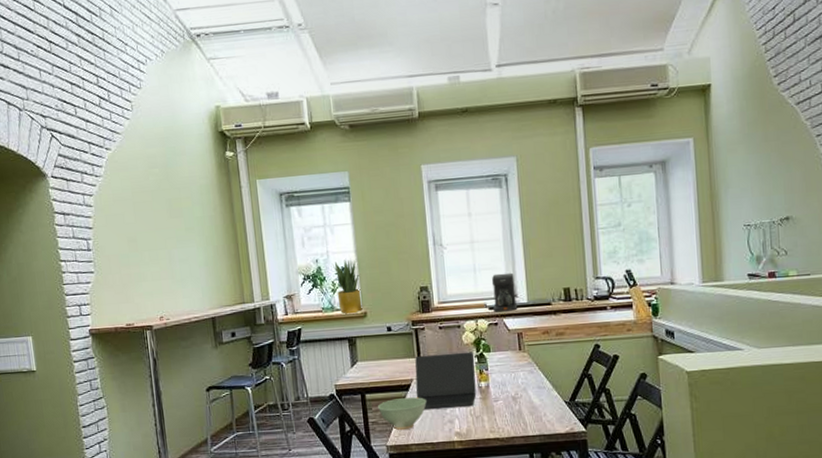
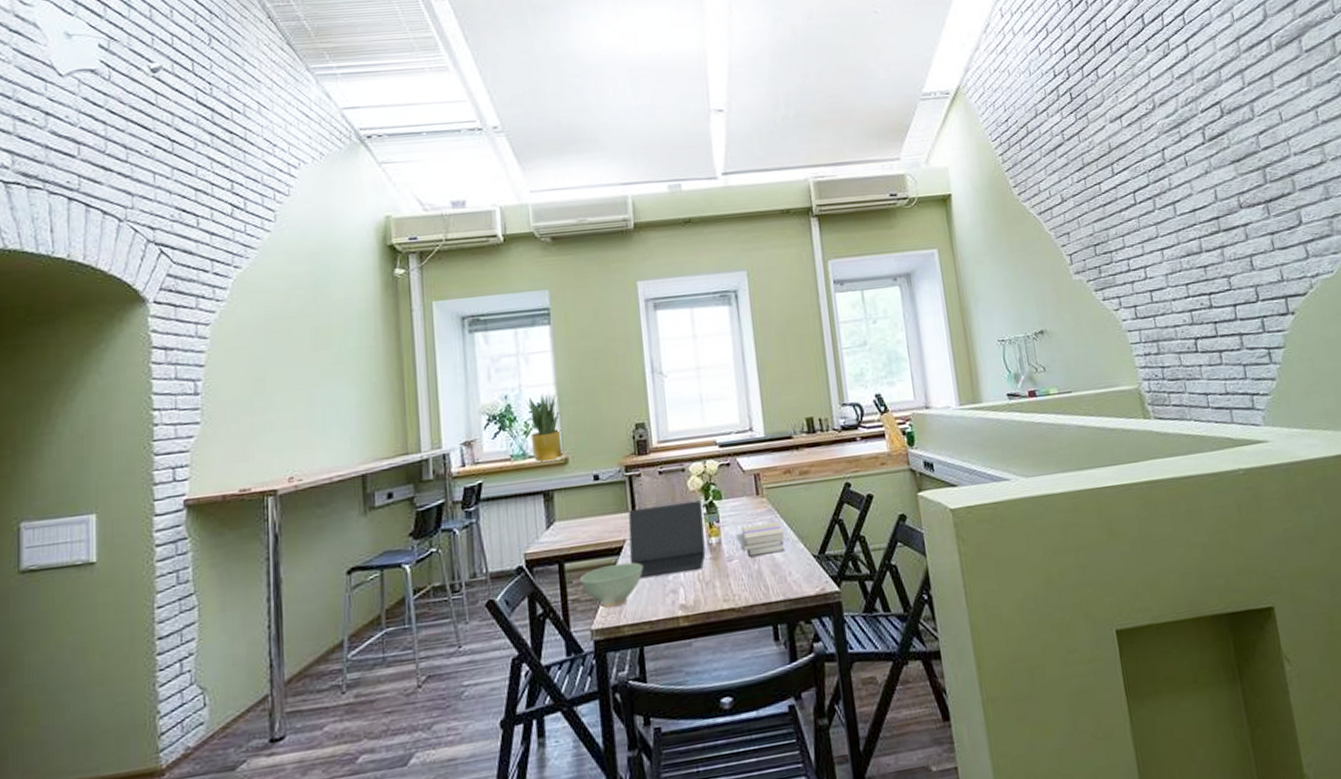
coffee maker: present [492,272,518,312] -> none [722,402,754,451]
books: none [502,373,541,399] -> present [737,522,784,557]

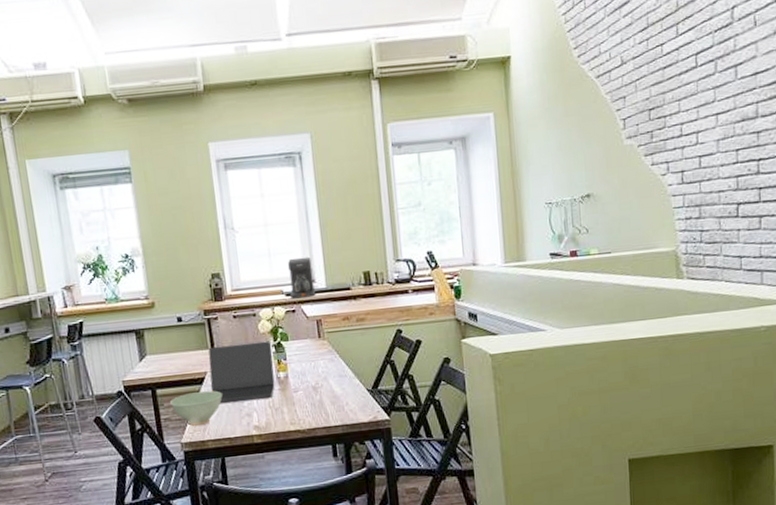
planter: present [525,393,563,463] -> none [114,245,150,306]
coffee maker: none [722,402,754,451] -> present [288,256,316,299]
books: present [737,522,784,557] -> none [302,361,342,389]

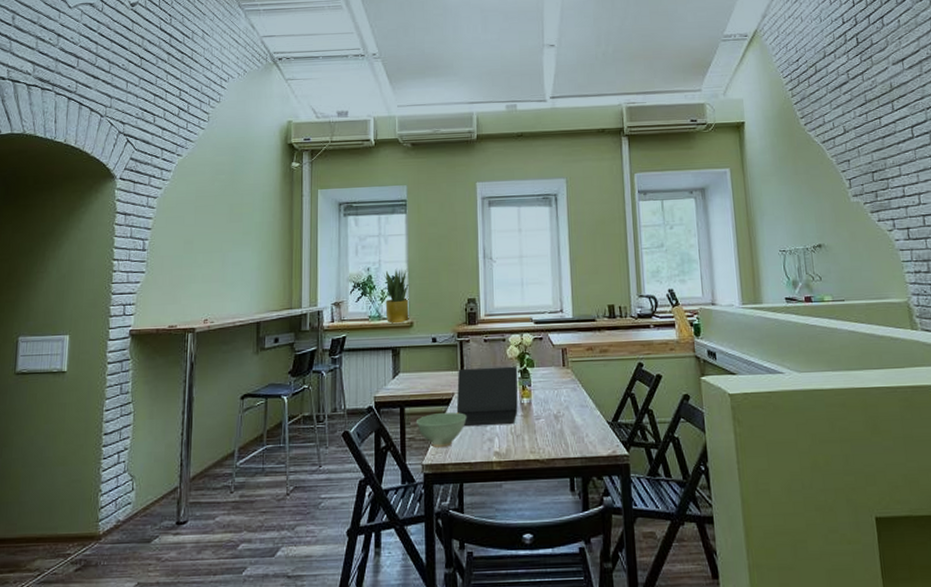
planter: none [114,245,150,306] -> present [383,269,409,324]
coffee maker: present [288,256,316,299] -> none [539,288,563,327]

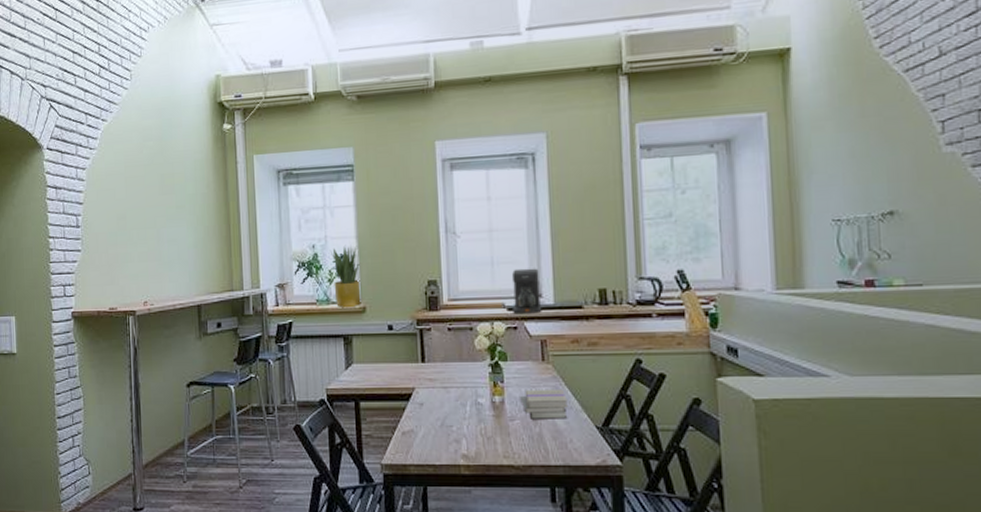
bowl: present [415,412,467,447] -> none [372,409,430,446]
laptop: present [456,366,518,426] -> none [417,359,489,424]
coffee maker: none [539,288,563,327] -> present [512,268,542,314]
books: none [545,391,584,418] -> present [520,390,567,419]

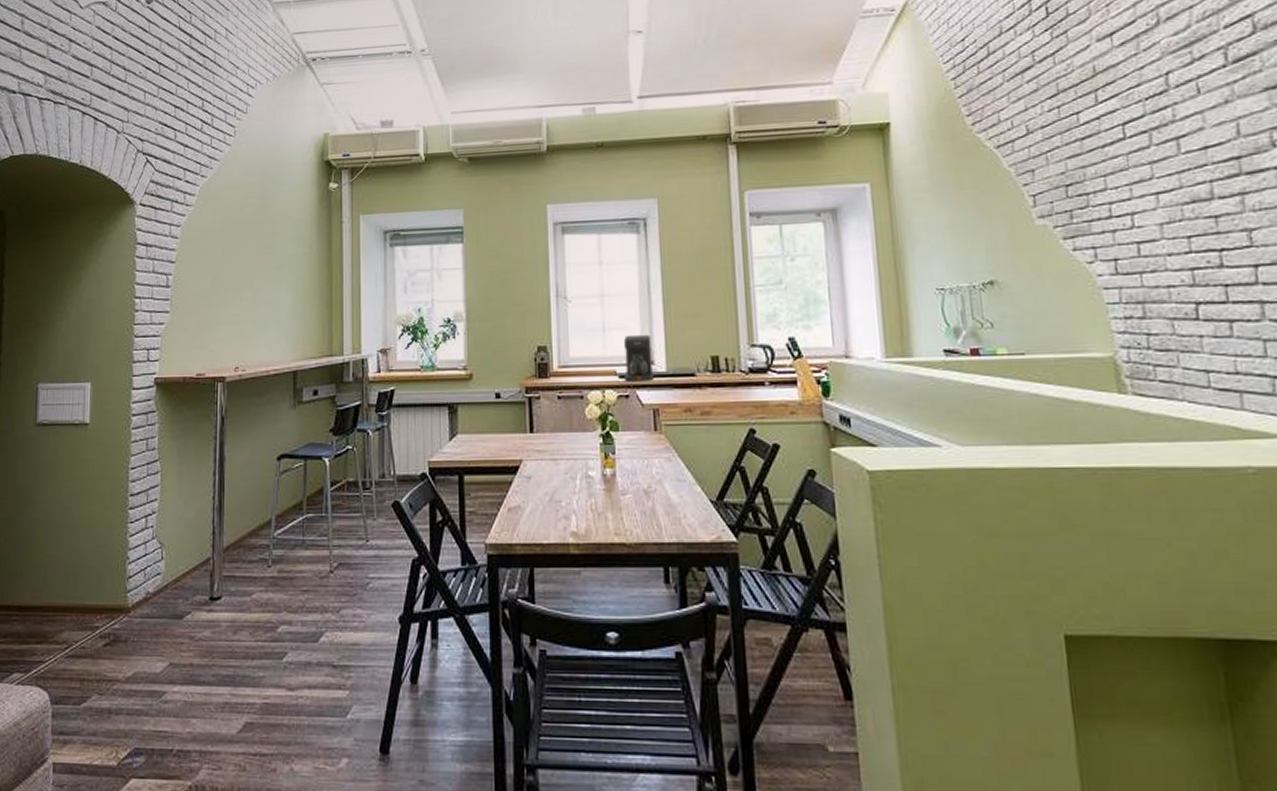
planter: present [329,246,361,309] -> none [436,310,468,375]
books: present [520,390,567,419] -> none [632,461,681,493]

